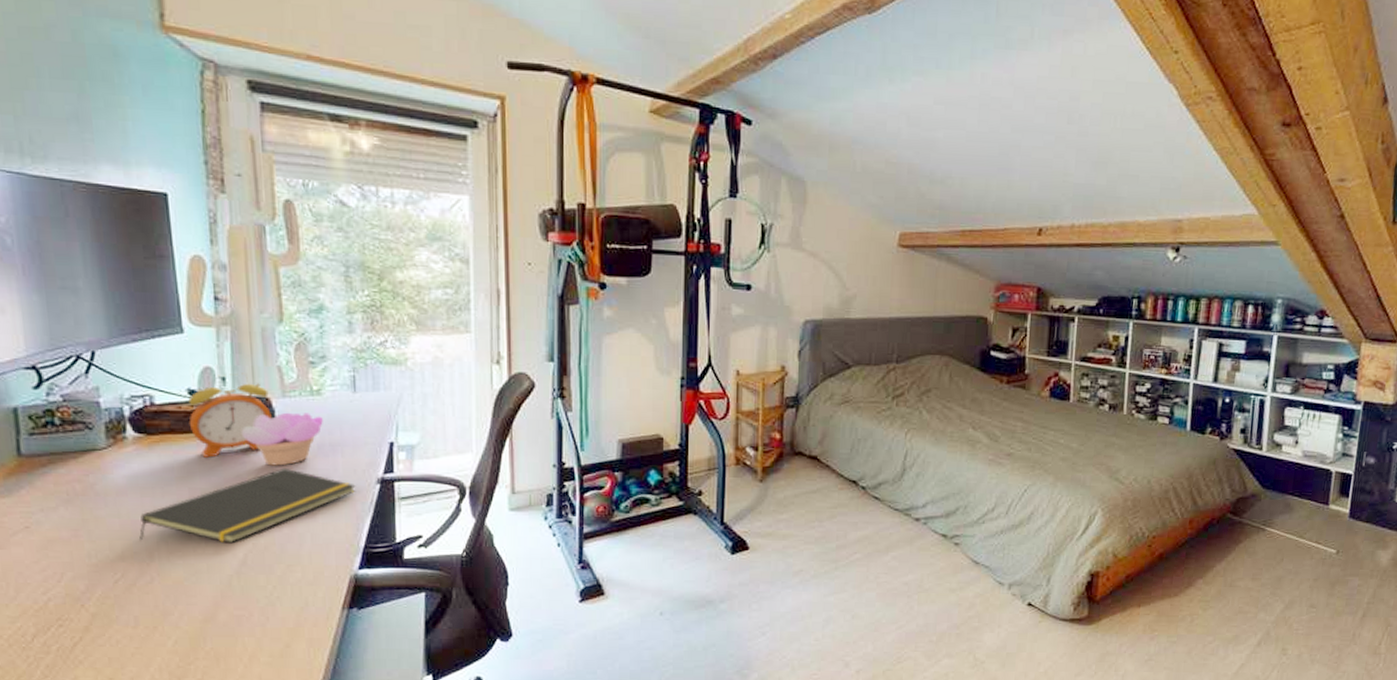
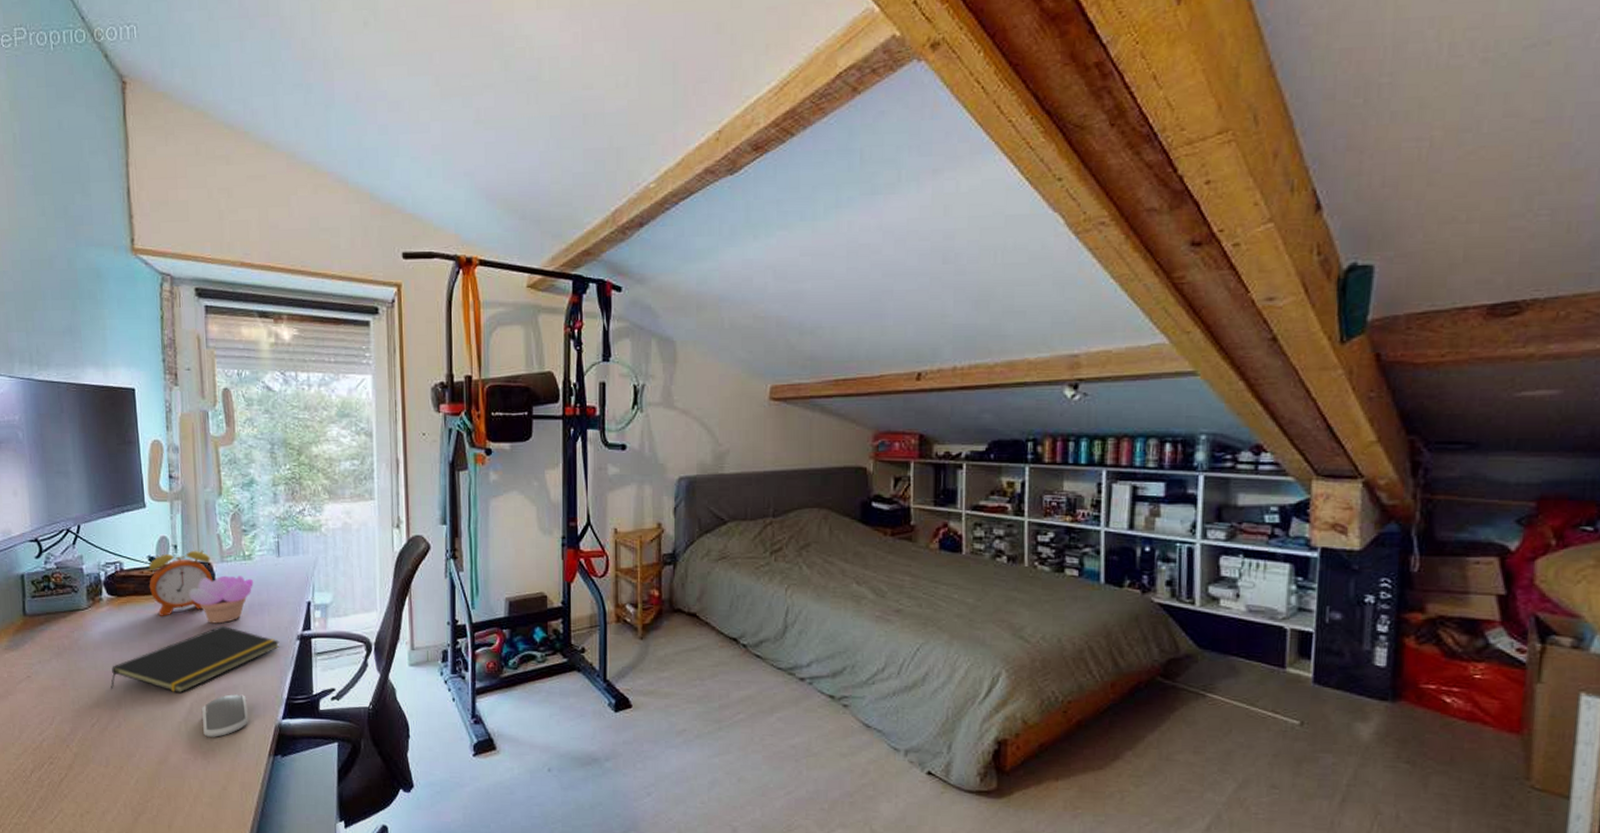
computer mouse: none [258,543,317,591] -> present [201,694,248,737]

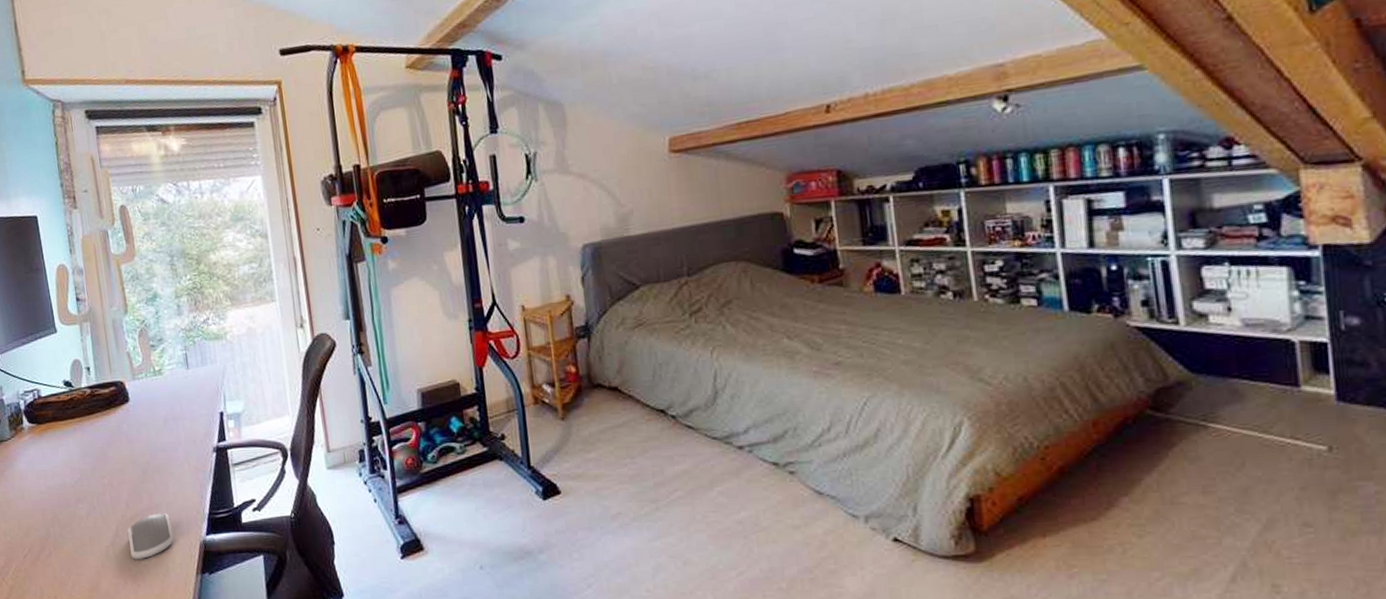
notepad: present [111,625,280,694] -> none [38,444,197,518]
alarm clock: present [149,541,213,616] -> none [64,361,127,440]
succulent plant: present [189,575,253,624] -> none [105,392,166,443]

